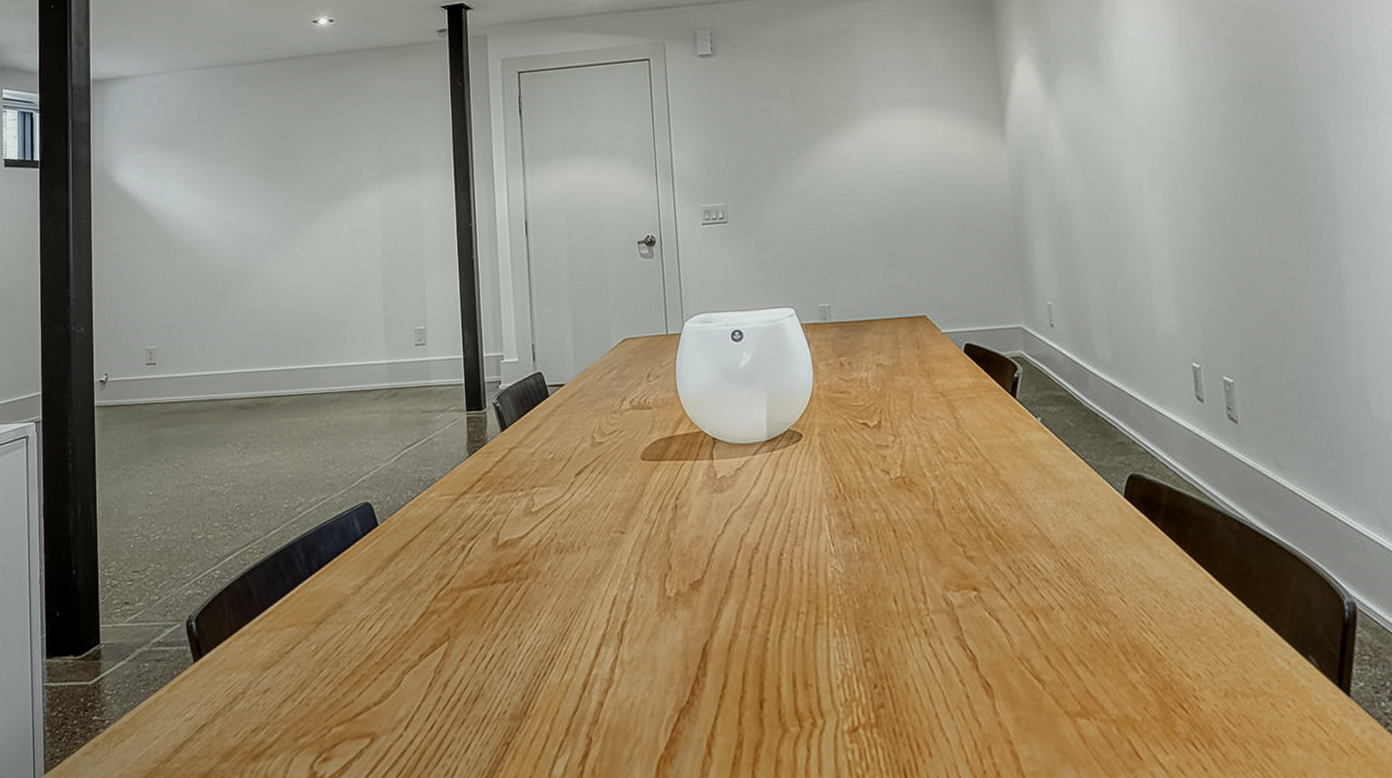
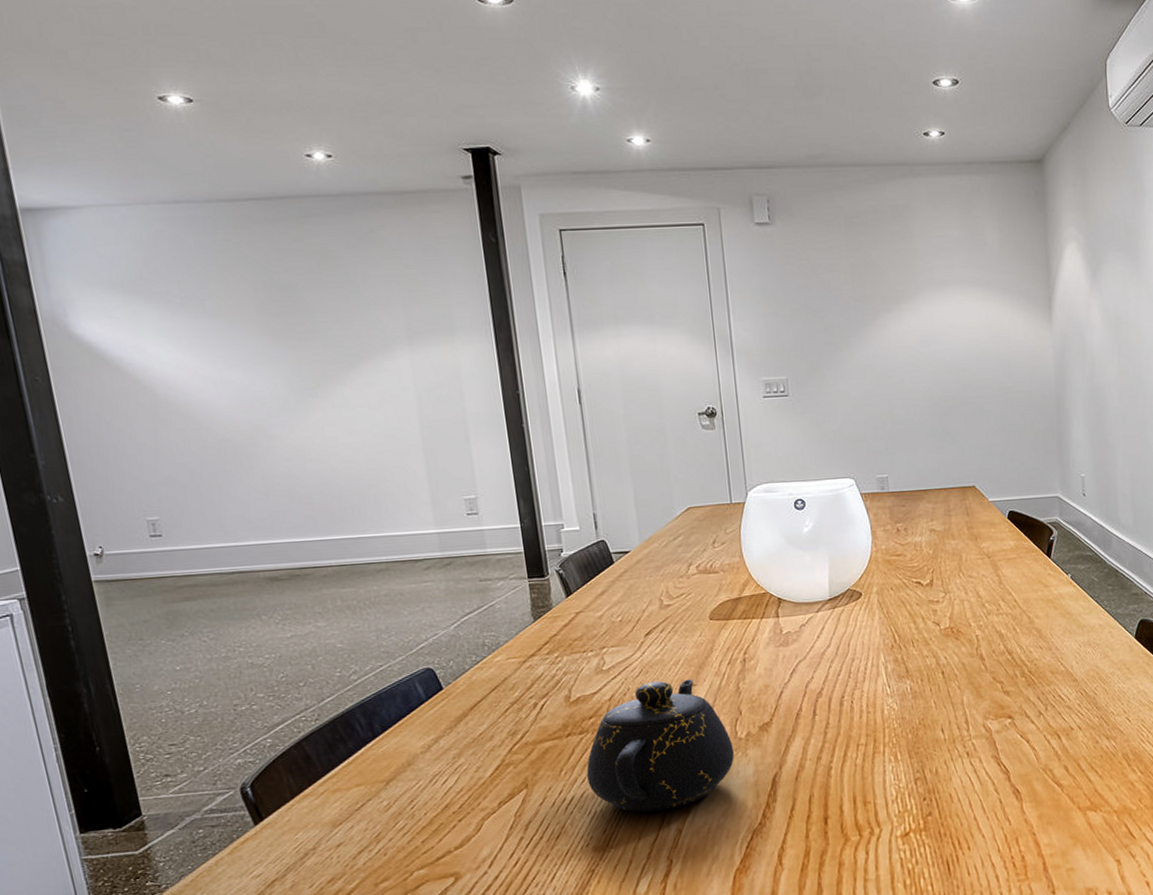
teapot: none [509,526,662,678] -> present [586,679,734,812]

